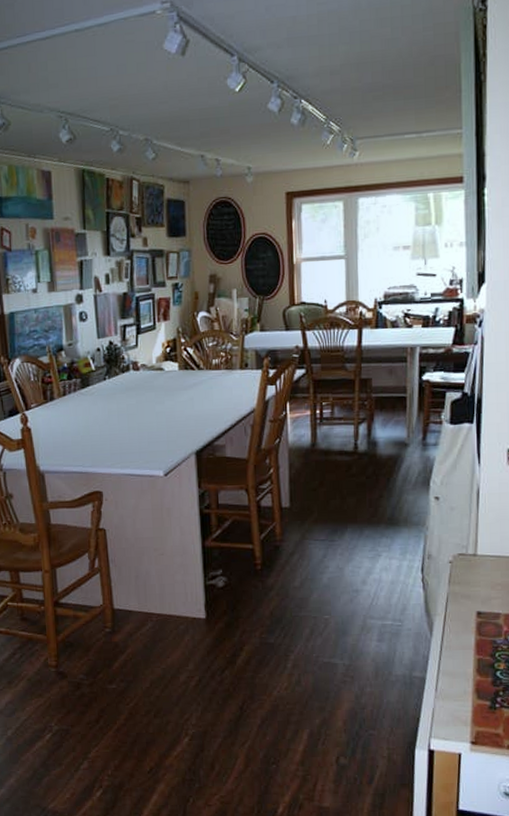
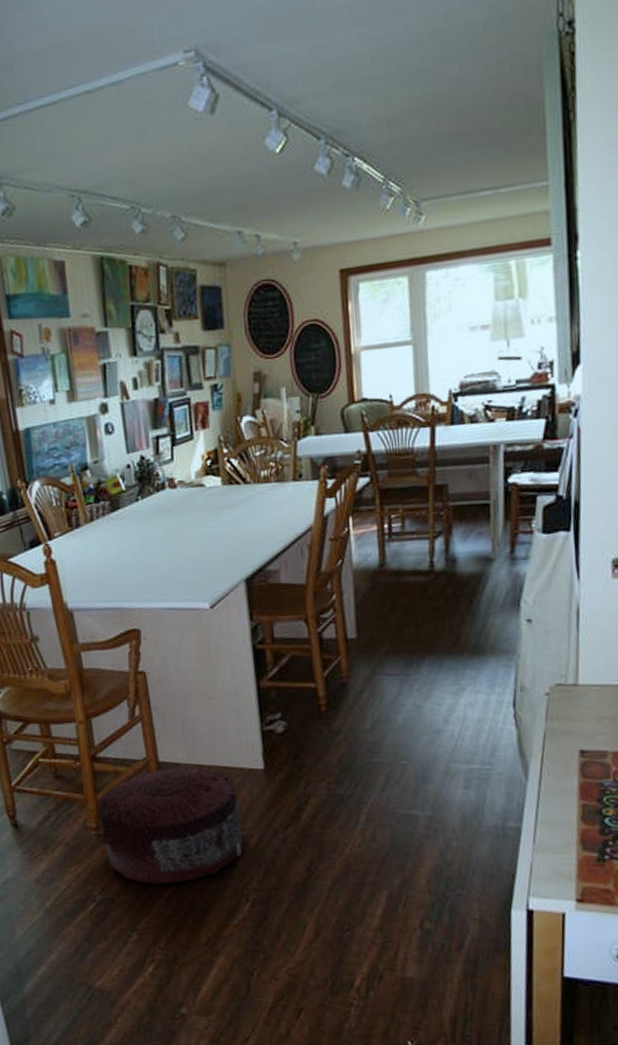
pouf: none [58,613,187,718] -> present [98,765,246,884]

